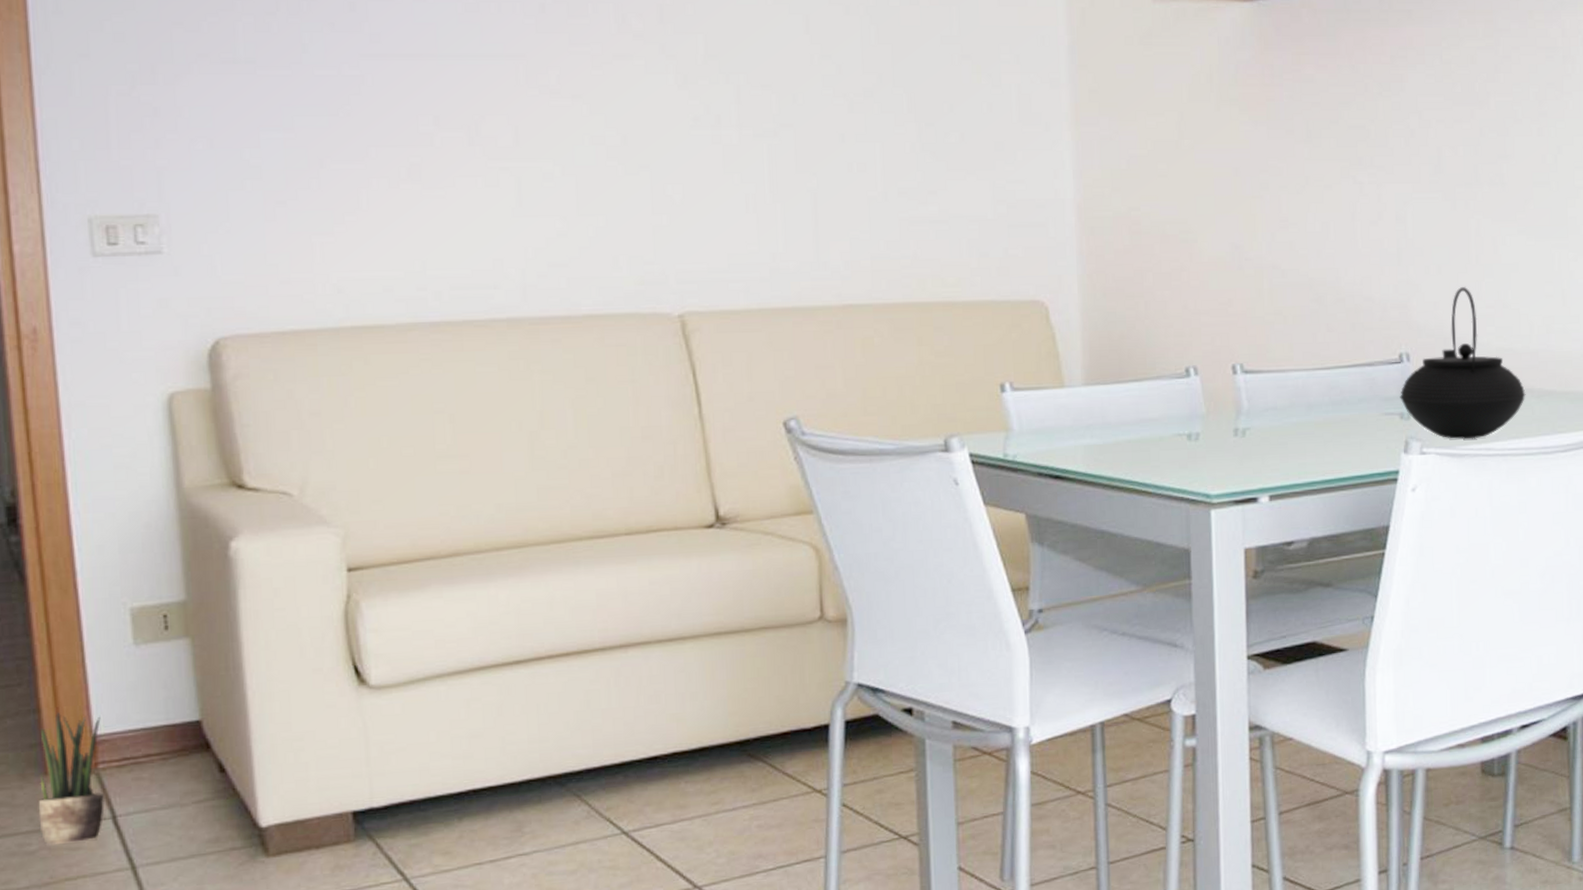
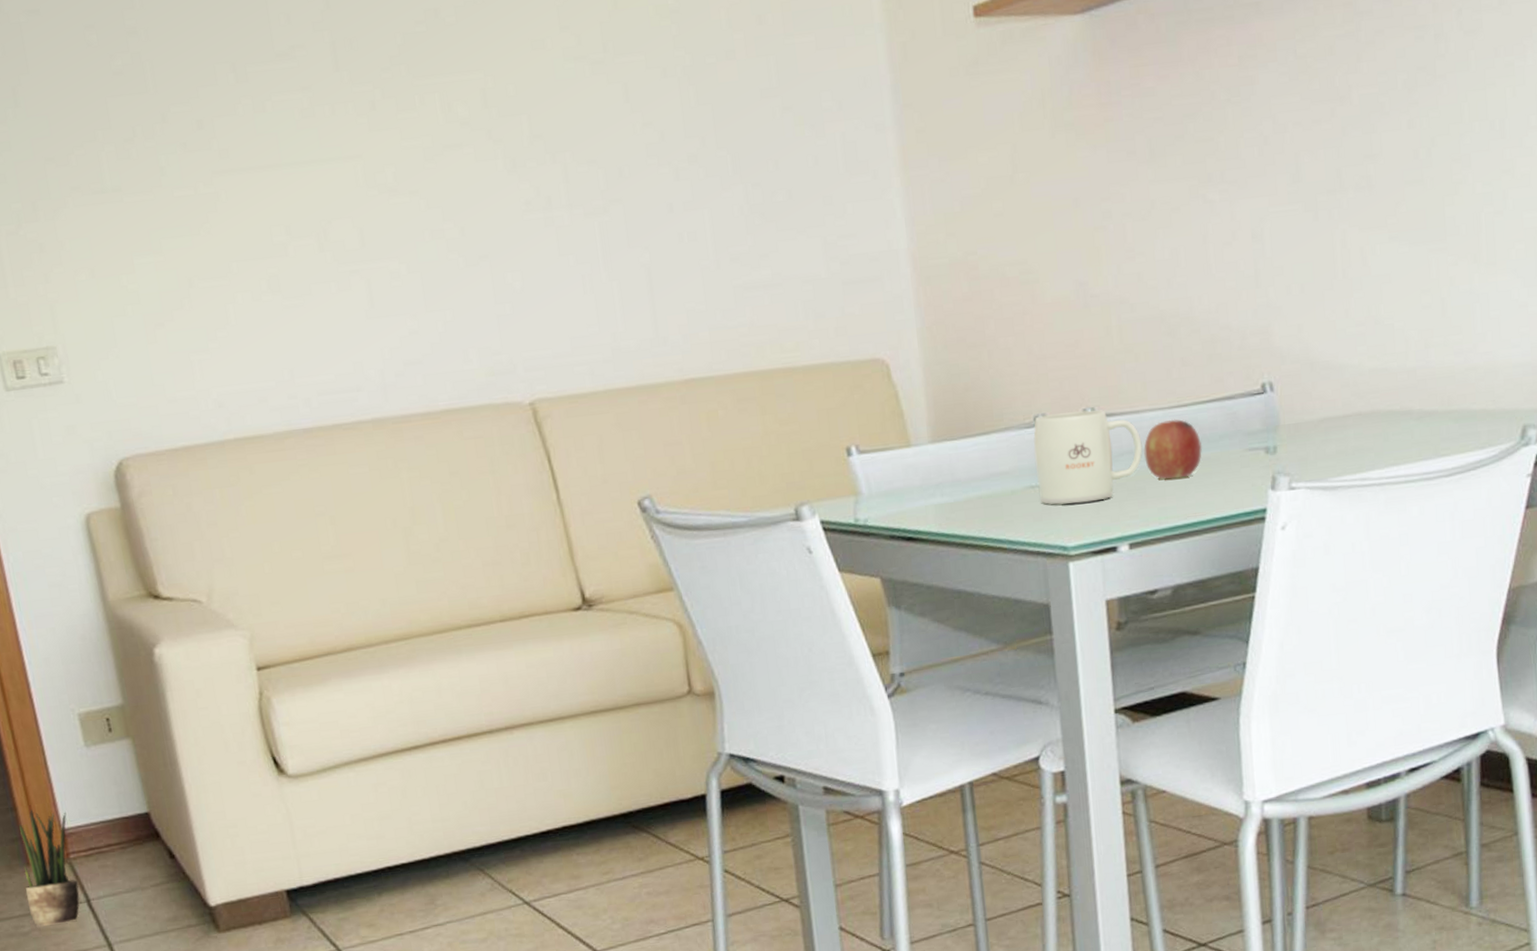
mug: none [1183,366,1287,454] -> present [1033,410,1143,505]
fruit: none [1288,380,1343,437] -> present [1144,419,1203,479]
teapot: present [1400,286,1526,440] -> none [1264,304,1404,471]

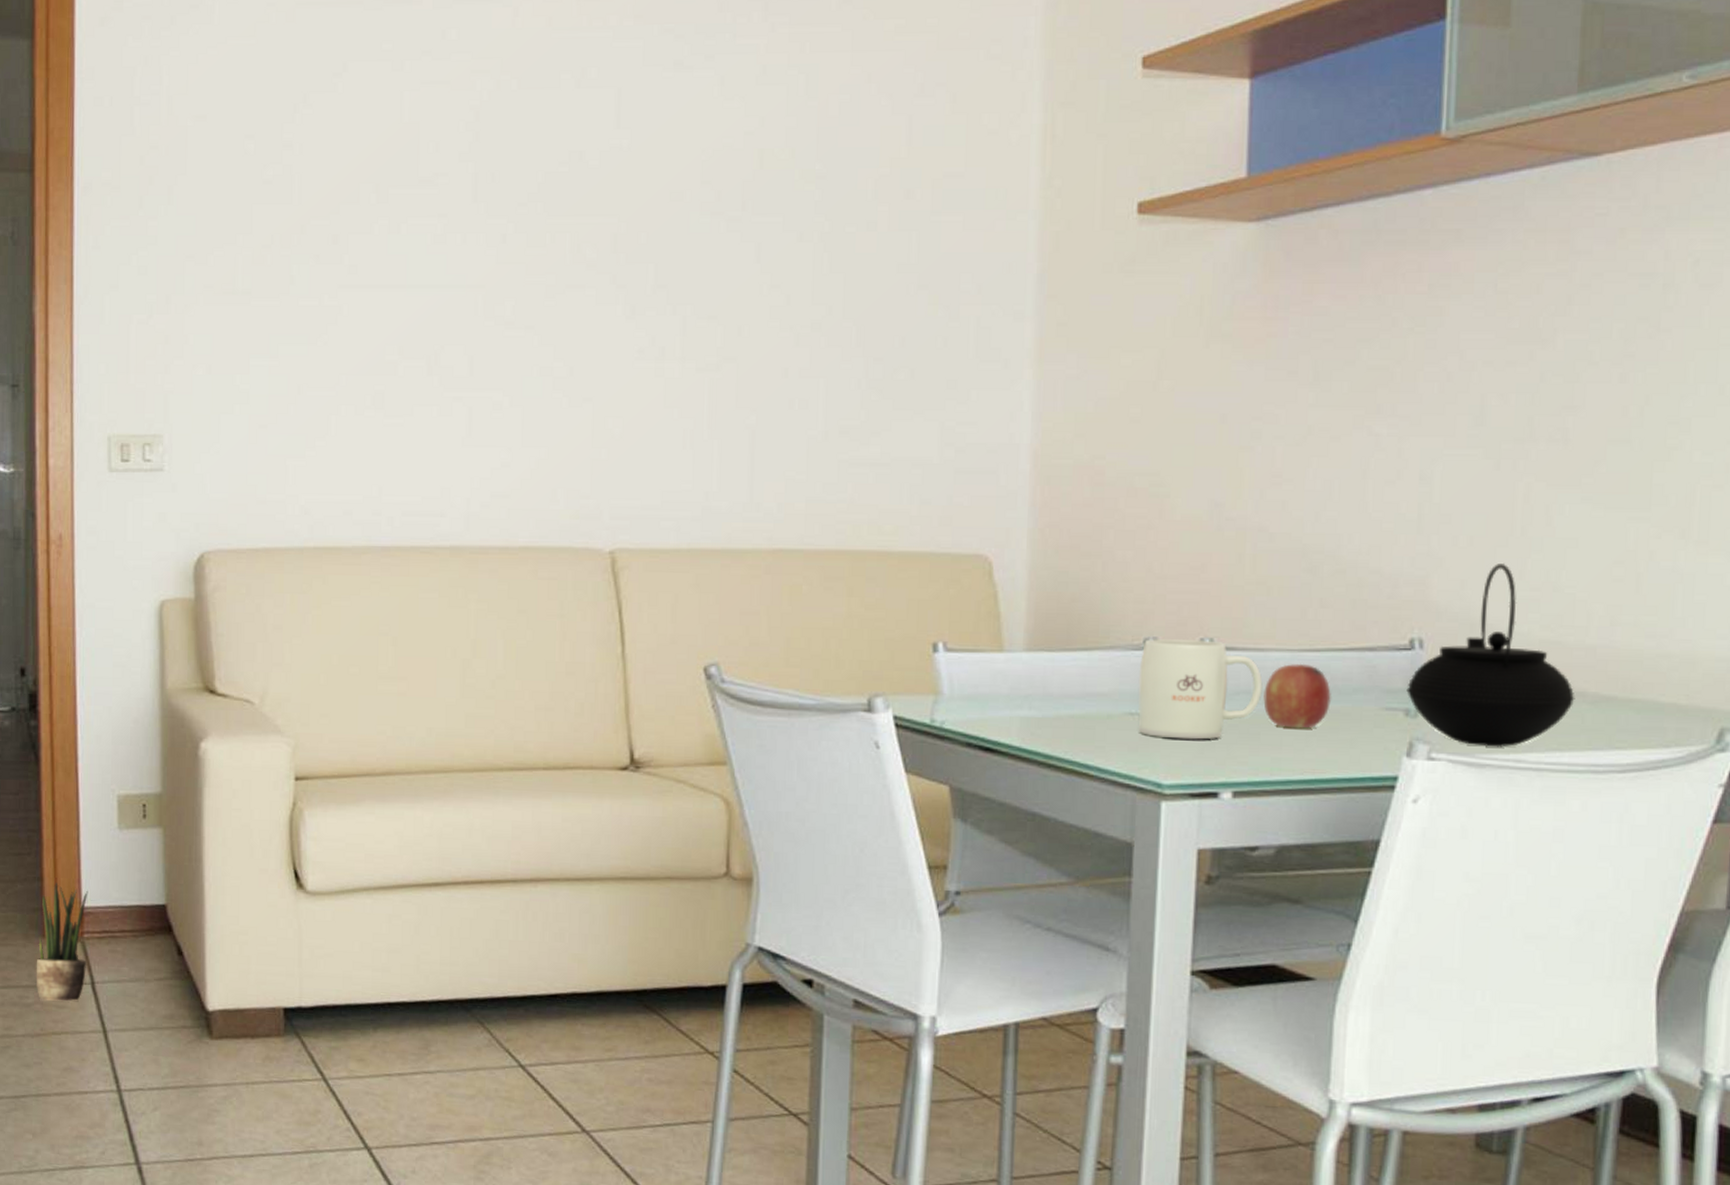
teapot: none [1264,304,1404,471] -> present [1406,562,1575,747]

